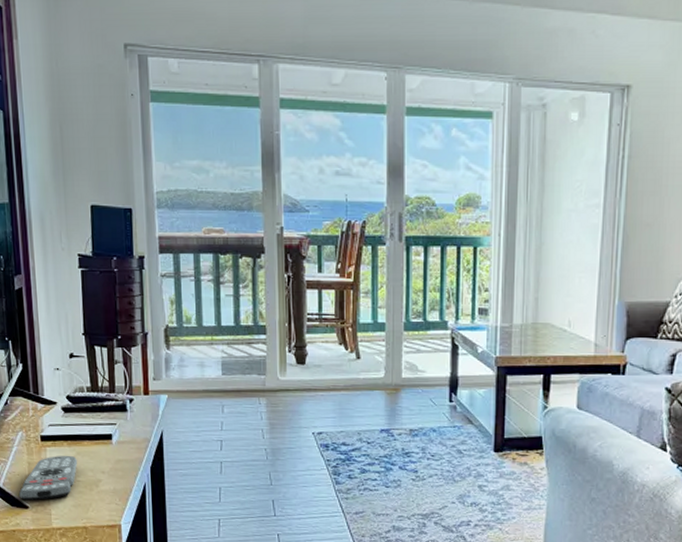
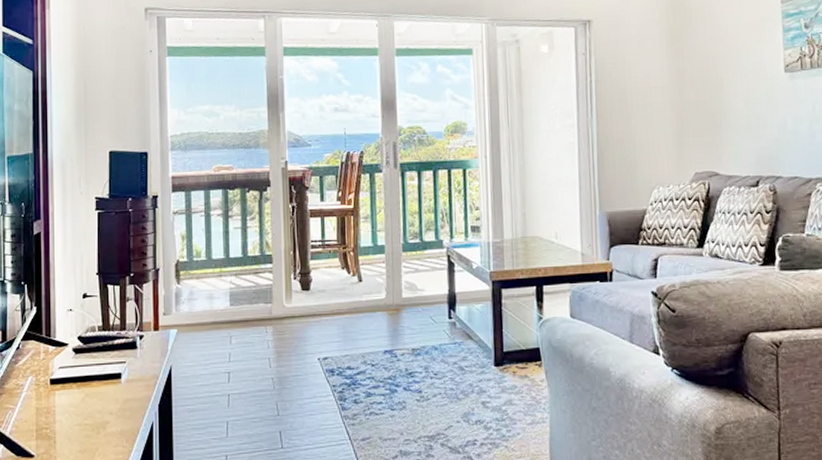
remote control: present [19,455,78,501] -> none [25,397,86,449]

